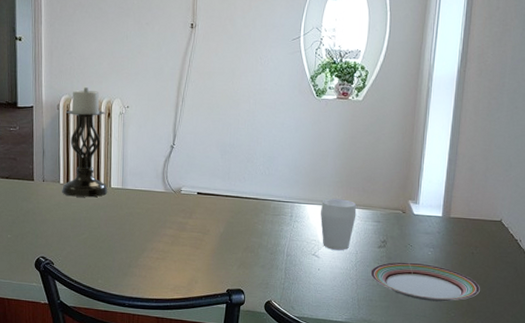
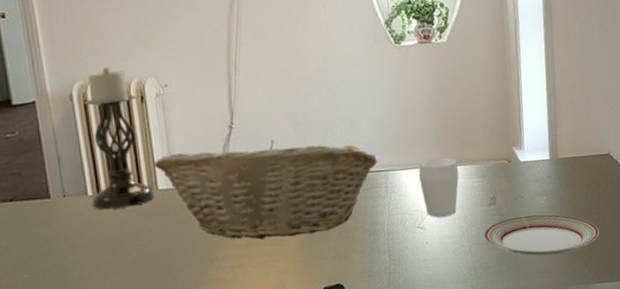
fruit basket: none [111,161,288,244] -> present [154,140,378,240]

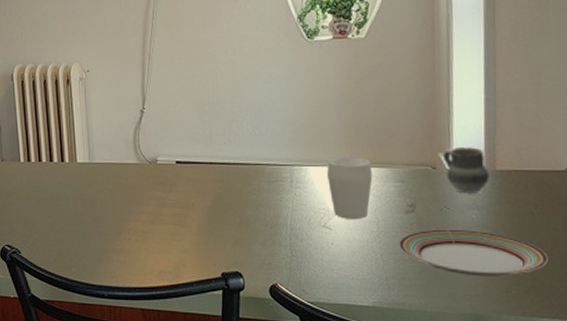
candle holder: present [83,67,155,210] -> none [21,53,74,176]
fruit basket: present [154,140,378,240] -> none [75,127,284,219]
cup: none [517,139,554,182] -> present [443,147,490,194]

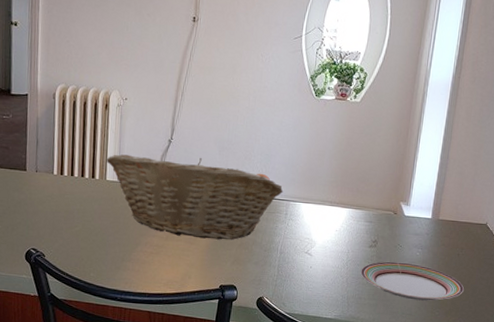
fruit basket: none [75,127,284,219] -> present [107,154,283,241]
cup: present [326,157,373,219] -> none [314,198,350,249]
cup: present [443,147,490,194] -> none [403,199,434,236]

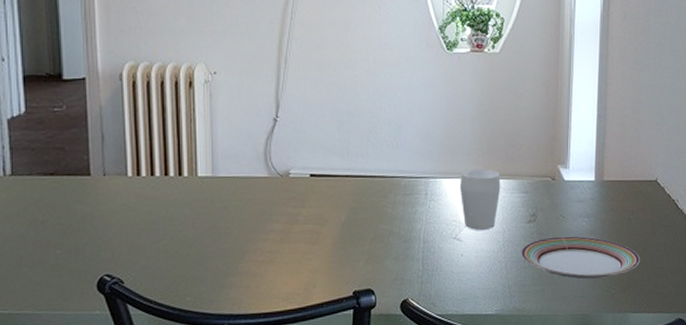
fruit basket: present [107,154,283,241] -> none [196,137,420,236]
cup: none [314,198,350,249] -> present [459,169,501,230]

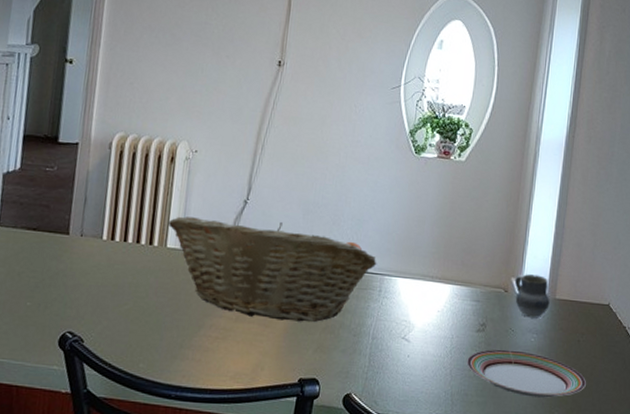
fruit basket: none [196,137,420,236] -> present [169,216,377,323]
cup: present [459,169,501,230] -> none [413,271,455,334]
cup: none [562,159,598,203] -> present [515,274,550,319]

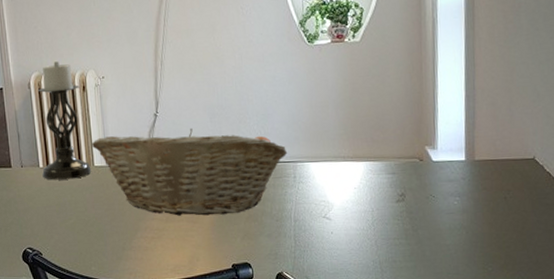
candle holder: none [104,124,168,259] -> present [38,61,92,180]
plate: present [467,349,586,398] -> none [390,214,518,257]
cup: present [515,274,550,319] -> none [429,140,469,182]

